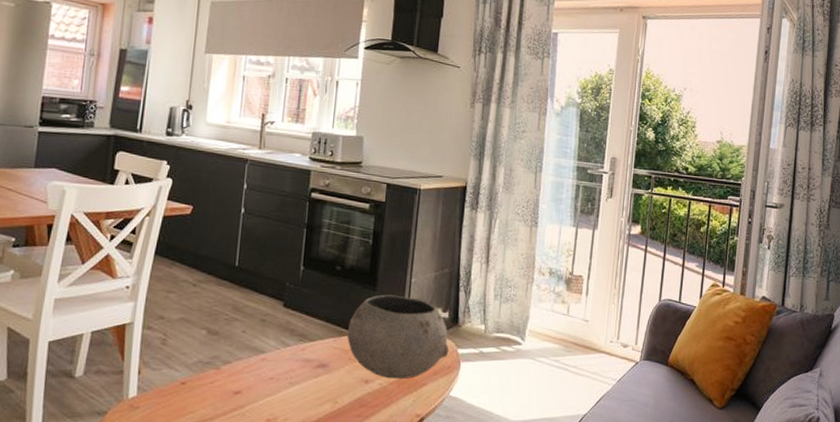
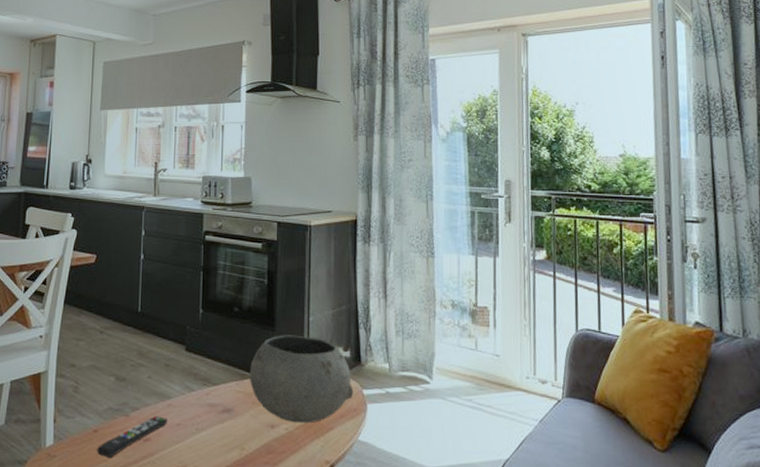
remote control: none [184,370,260,410] -> present [97,416,167,459]

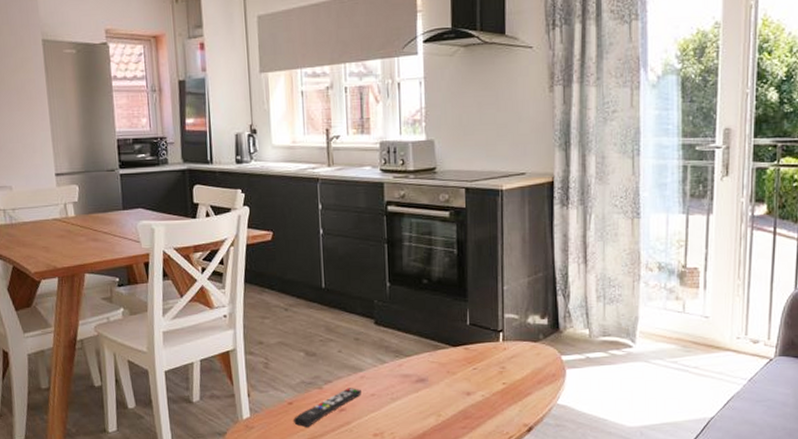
bowl: present [250,335,354,424] -> none [443,304,552,390]

